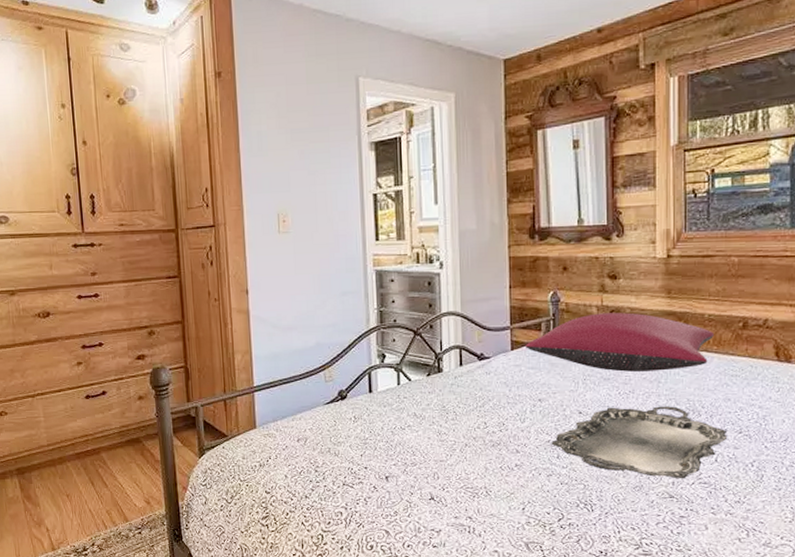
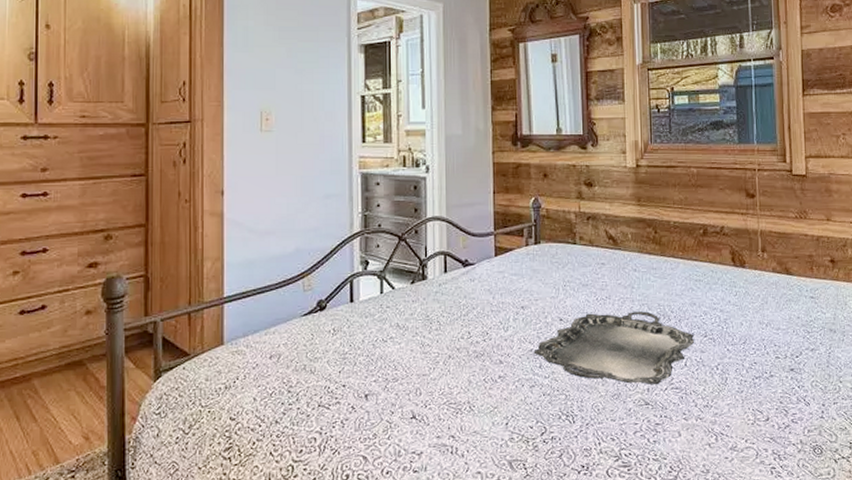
pillow: present [525,312,715,372] -> none [509,219,680,278]

